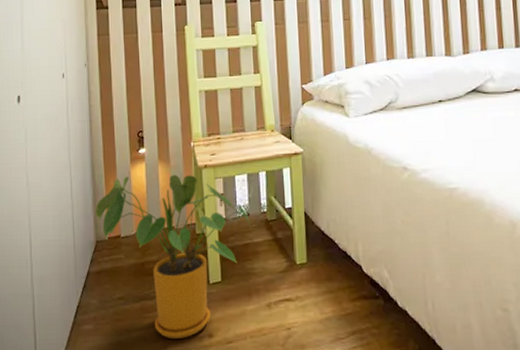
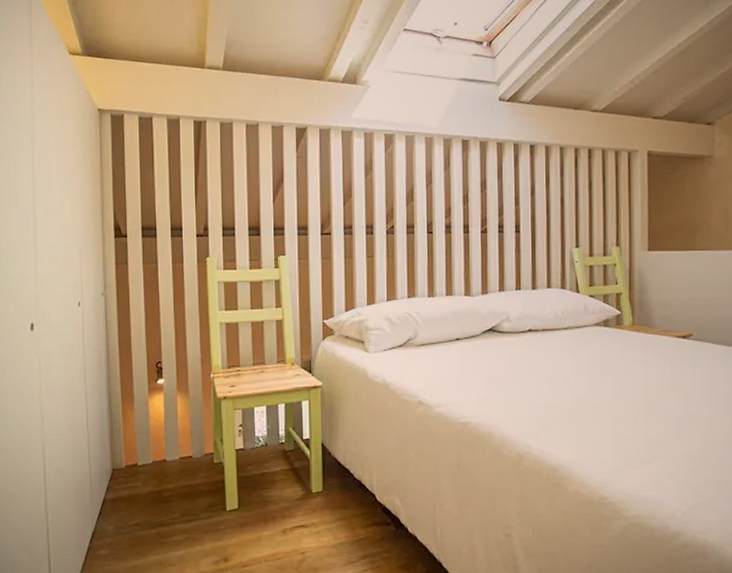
house plant: present [95,174,251,340] -> none [112,405,269,564]

